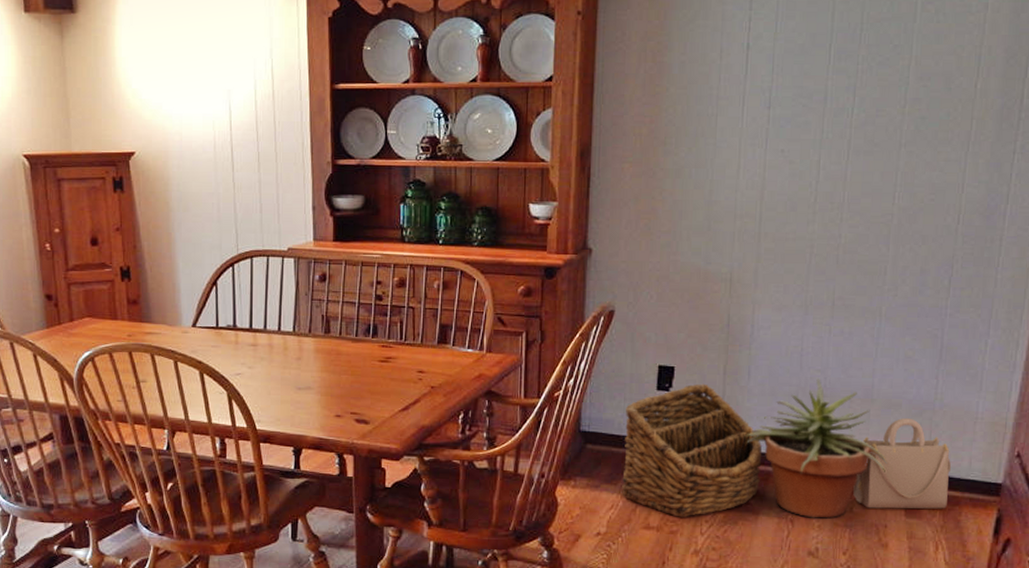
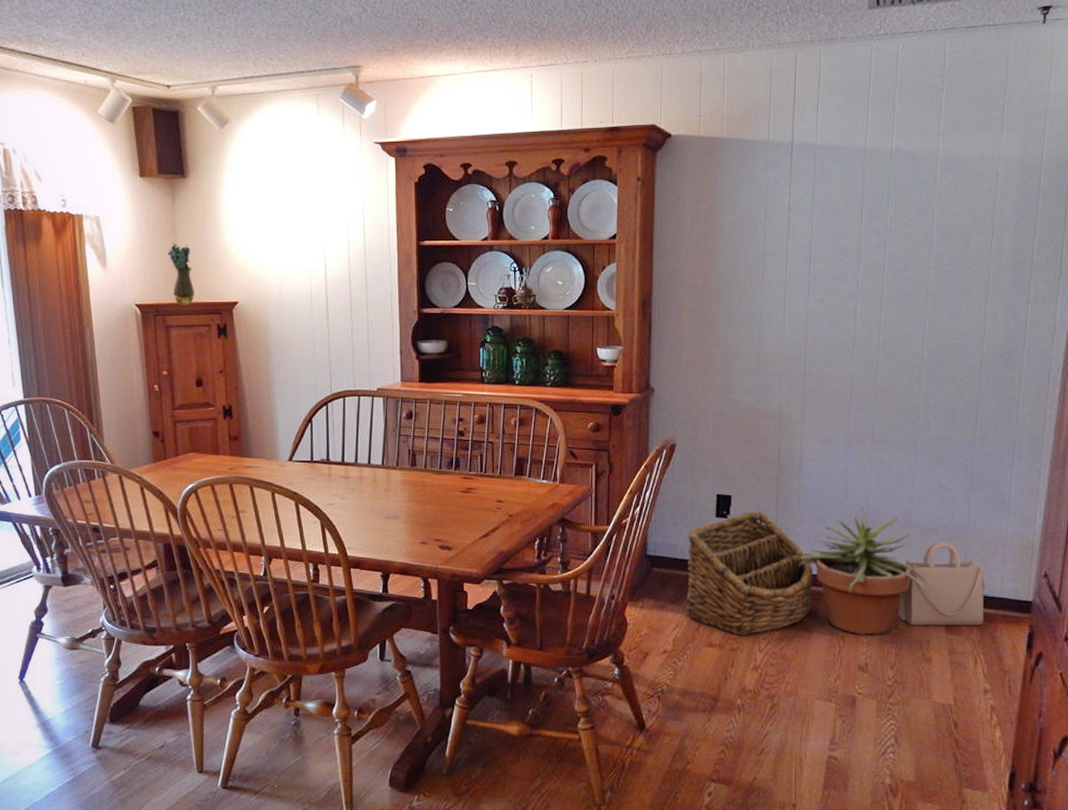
vase: none [56,86,88,156] -> present [167,243,195,305]

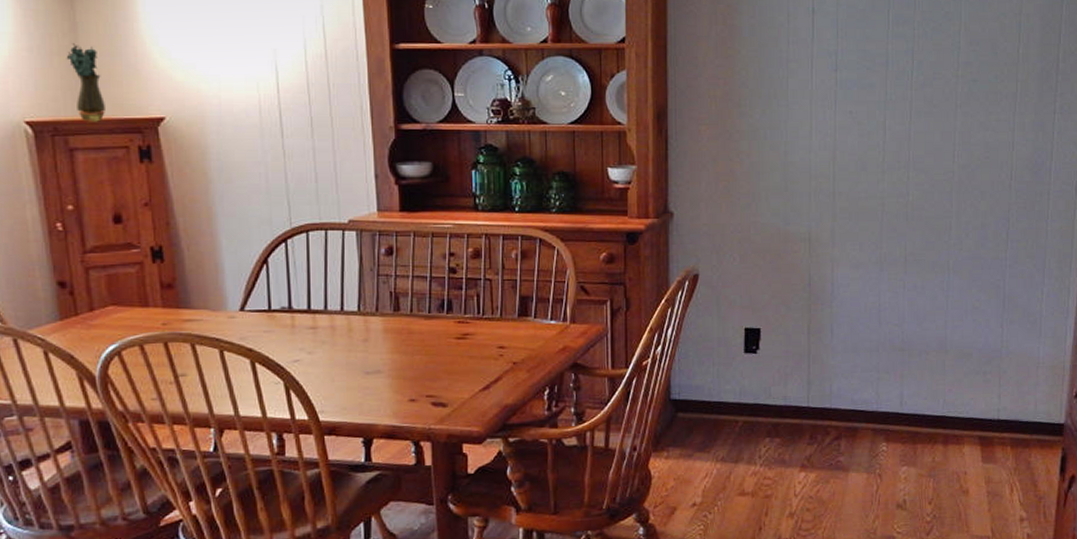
basket: present [686,511,814,635] -> none [715,344,849,481]
potted plant: present [798,505,927,635] -> none [832,333,963,471]
handbag: present [898,542,985,626] -> none [934,367,1019,457]

